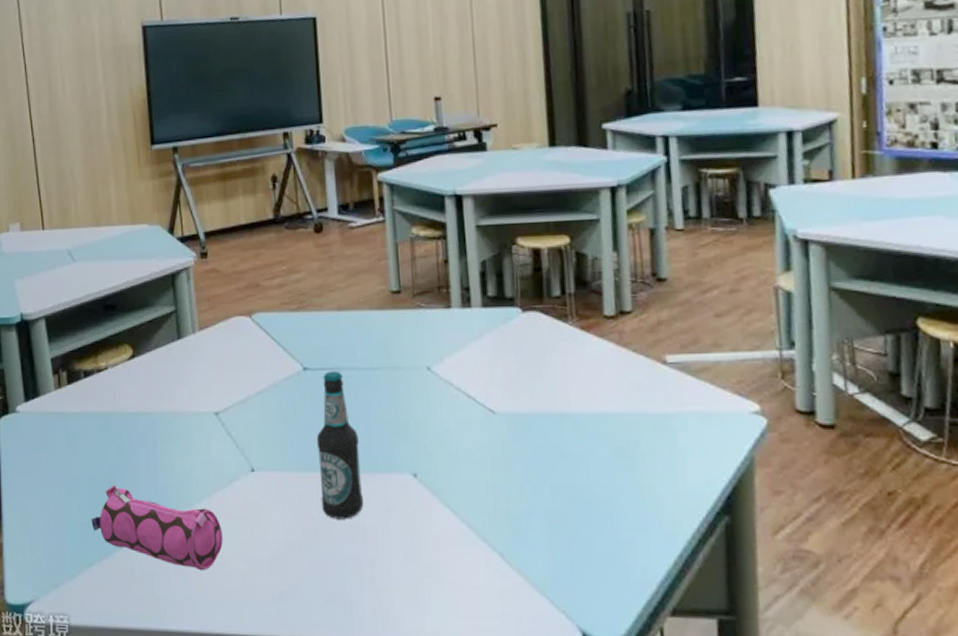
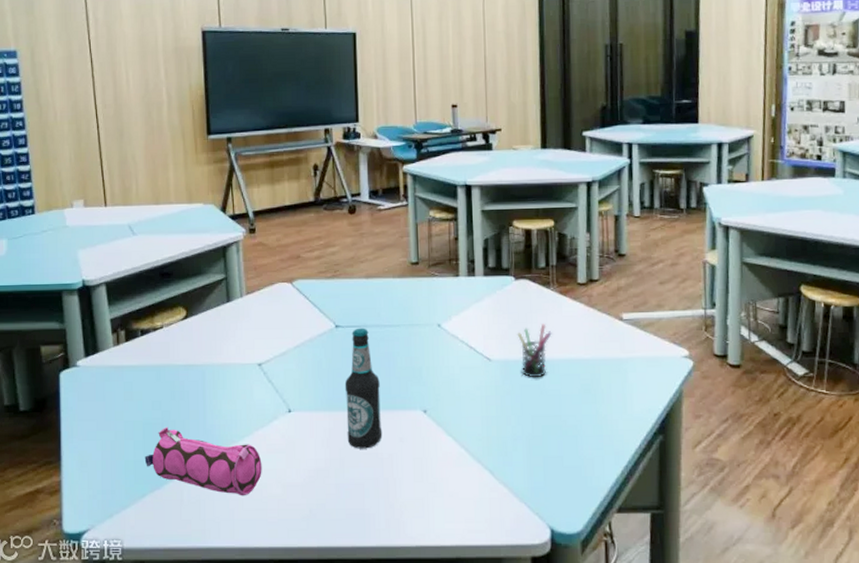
pen holder: none [527,367,573,435] -> present [517,323,552,377]

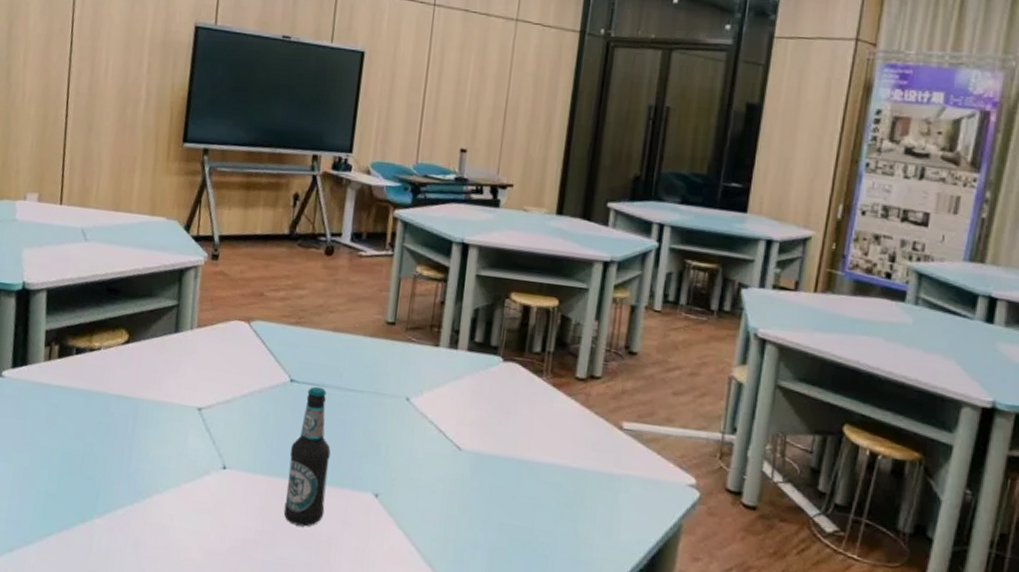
pencil case: present [144,426,262,496] -> none [57,460,185,556]
pen holder: present [517,323,552,377] -> none [495,417,537,479]

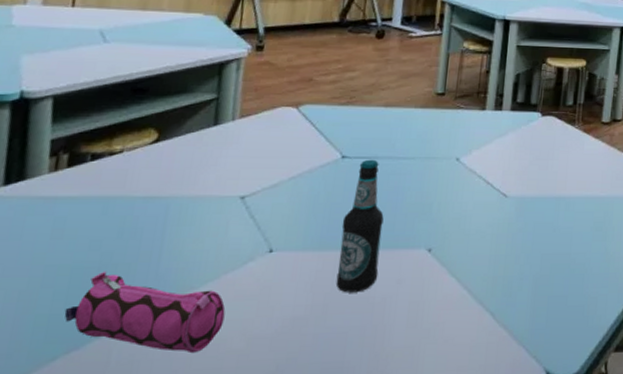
pencil case: none [57,460,185,556] -> present [64,271,226,354]

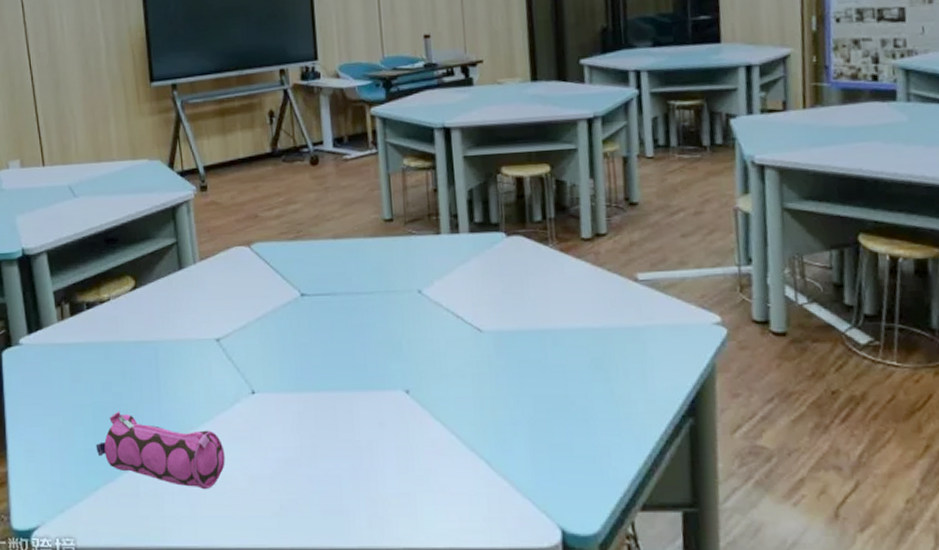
bottle: present [335,159,384,293] -> none [314,296,360,436]

